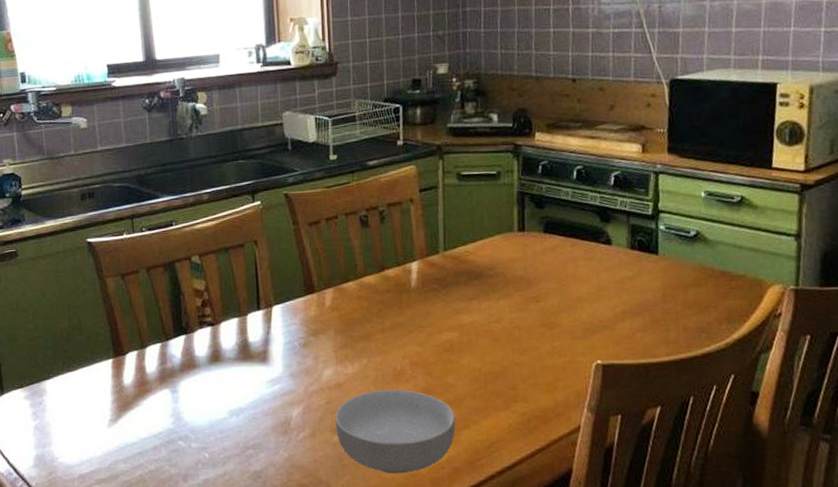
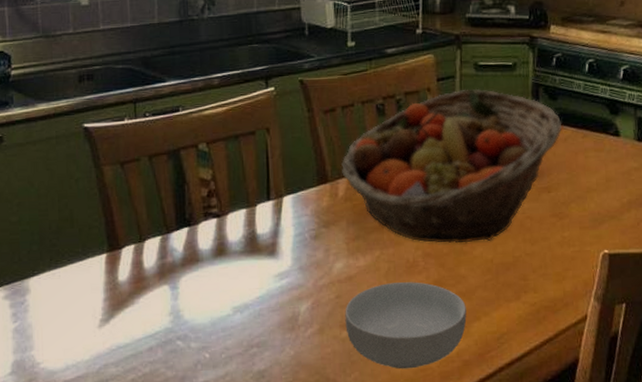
fruit basket: none [327,198,549,352] -> present [341,88,562,243]

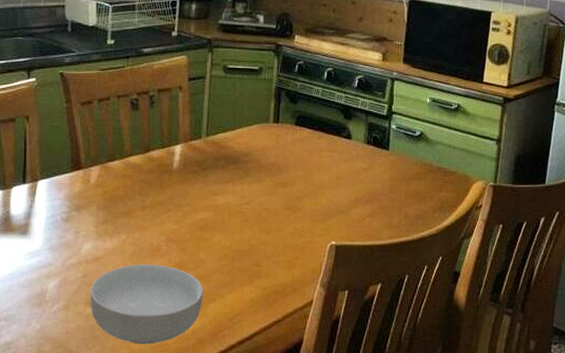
fruit basket: present [341,88,562,243] -> none [94,89,300,231]

